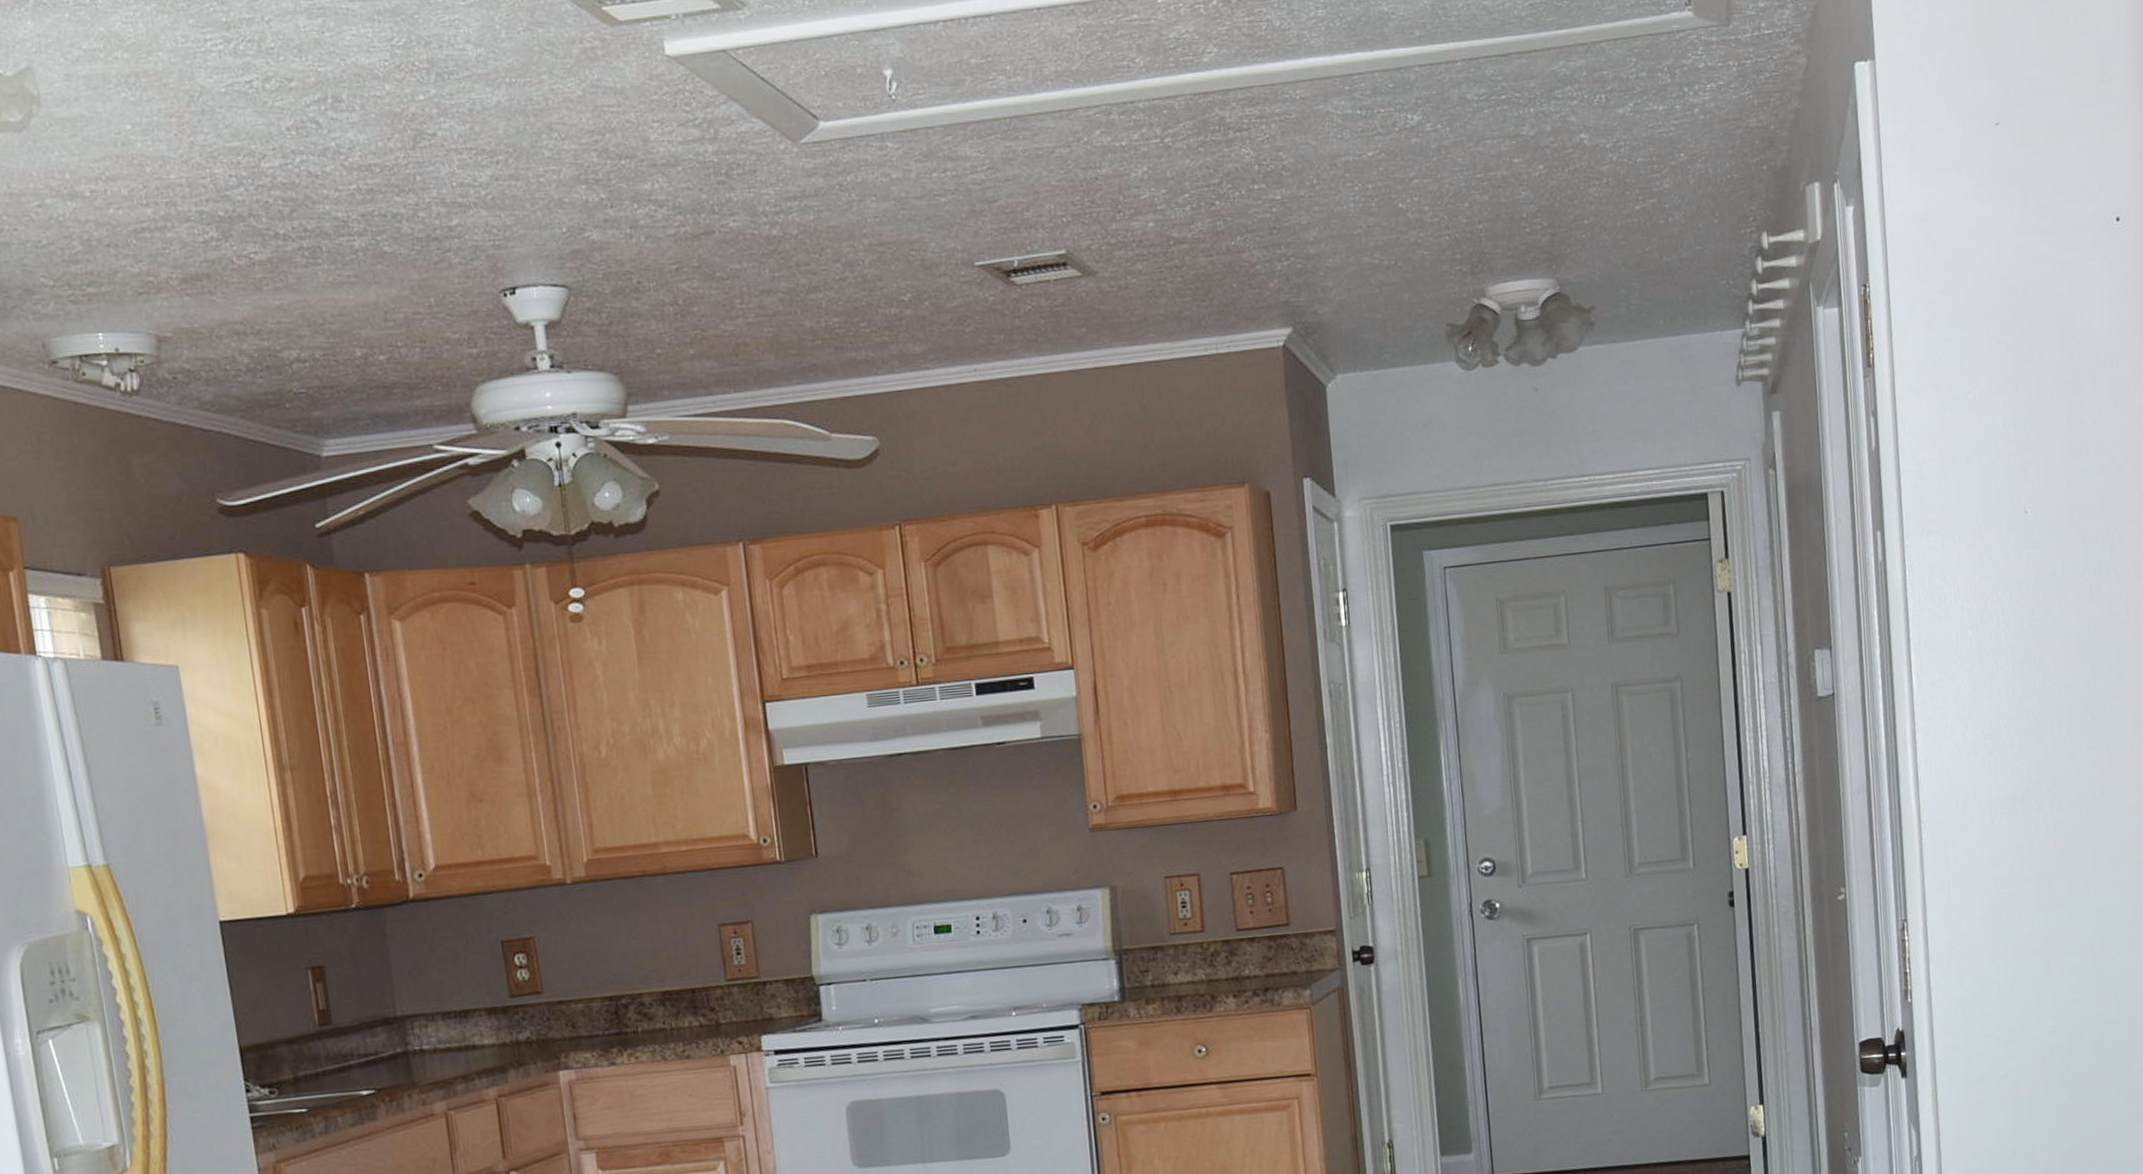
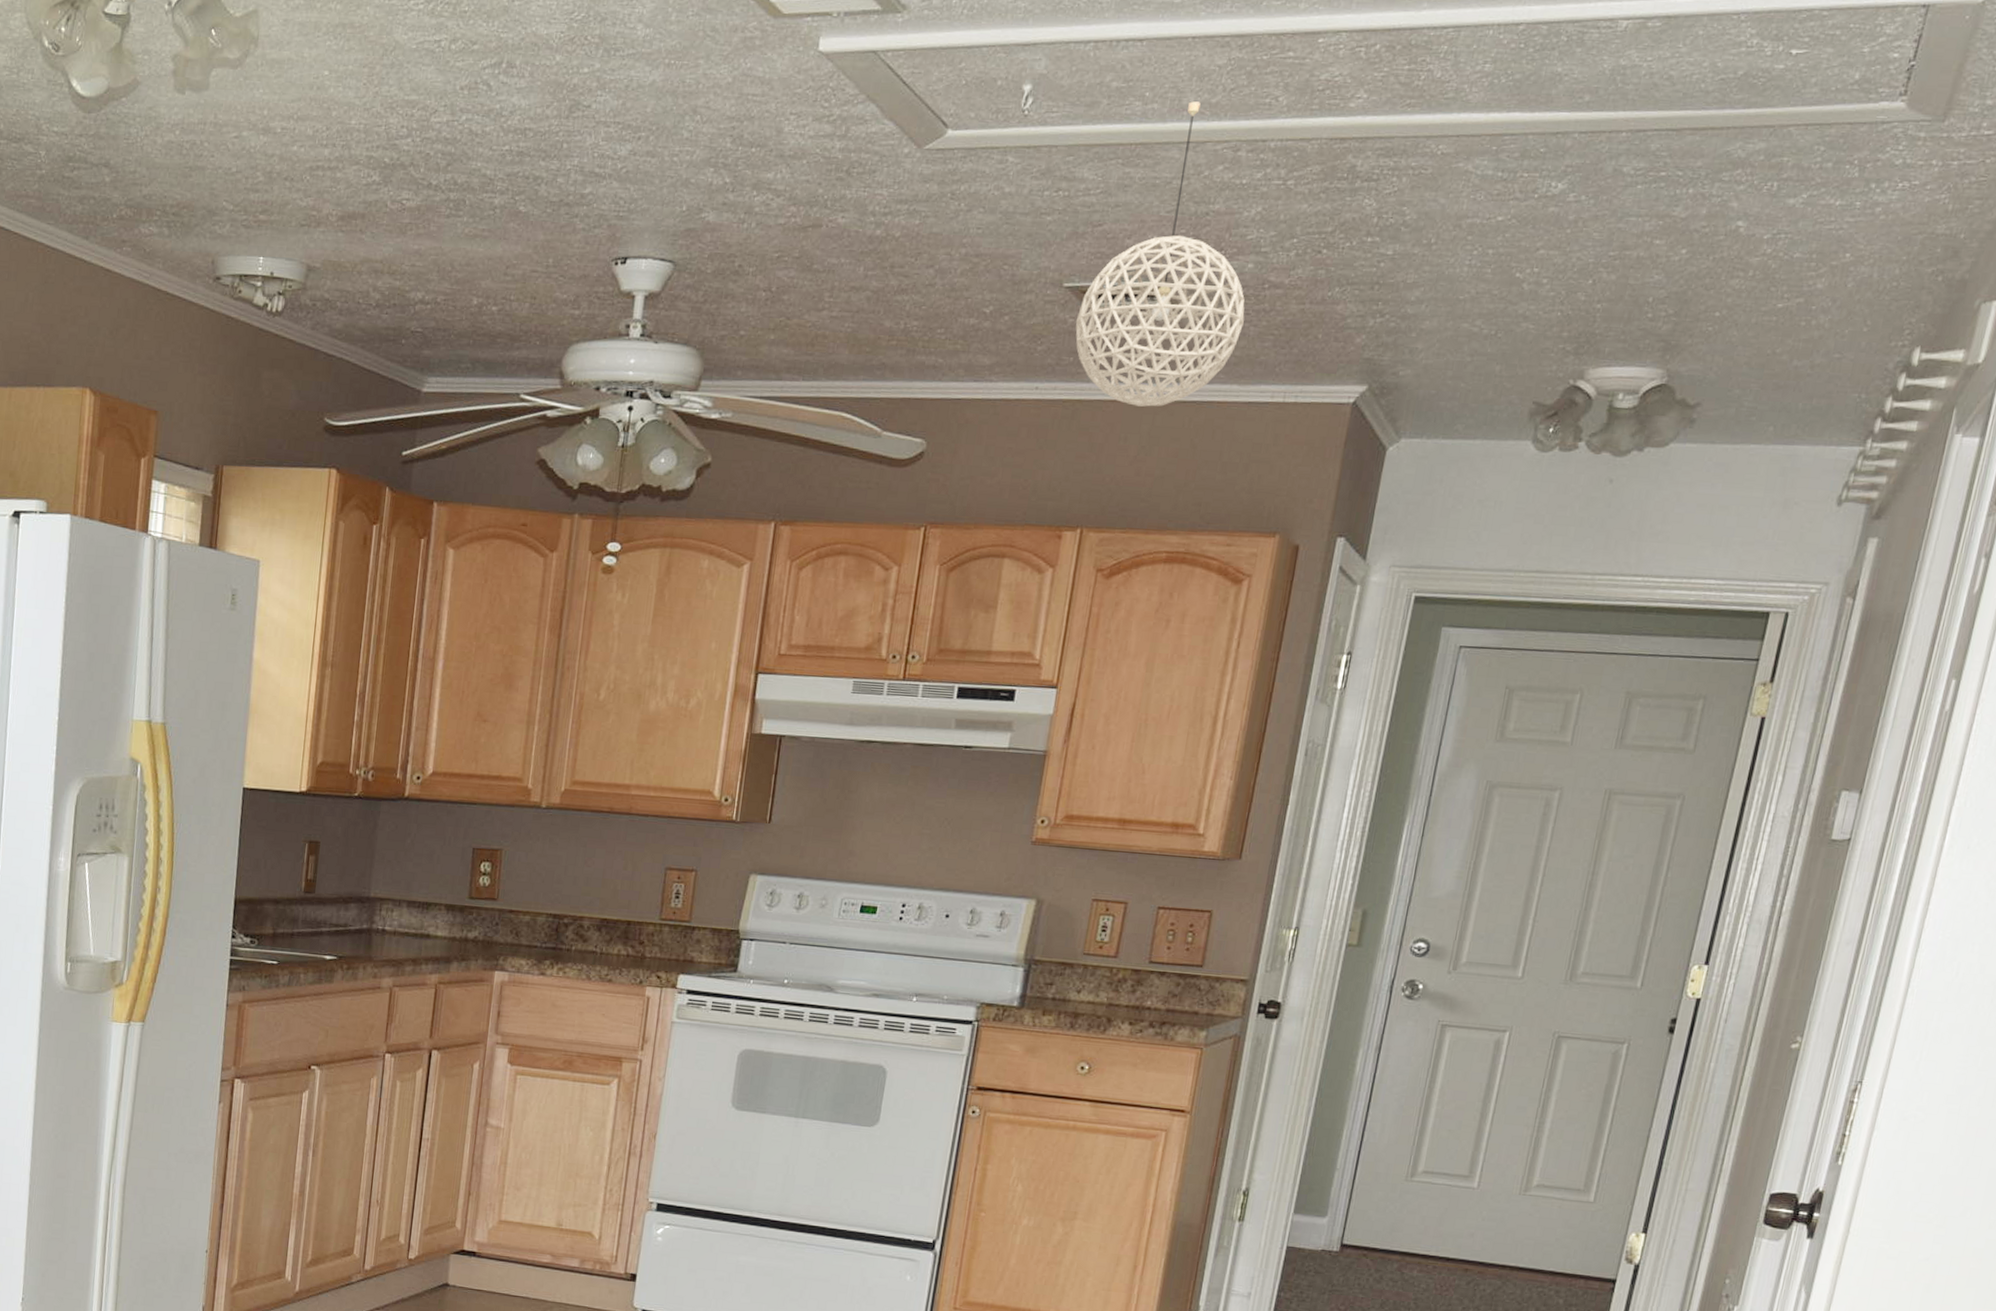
pendant light: none [996,70,1160,376] -> present [1075,101,1245,407]

